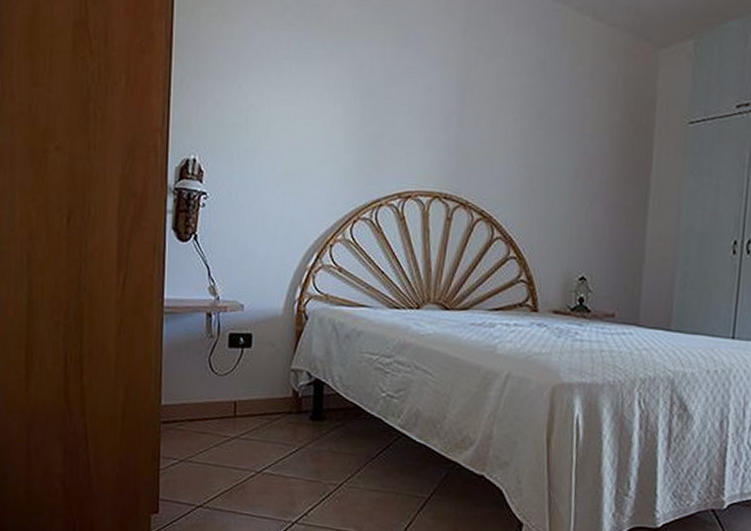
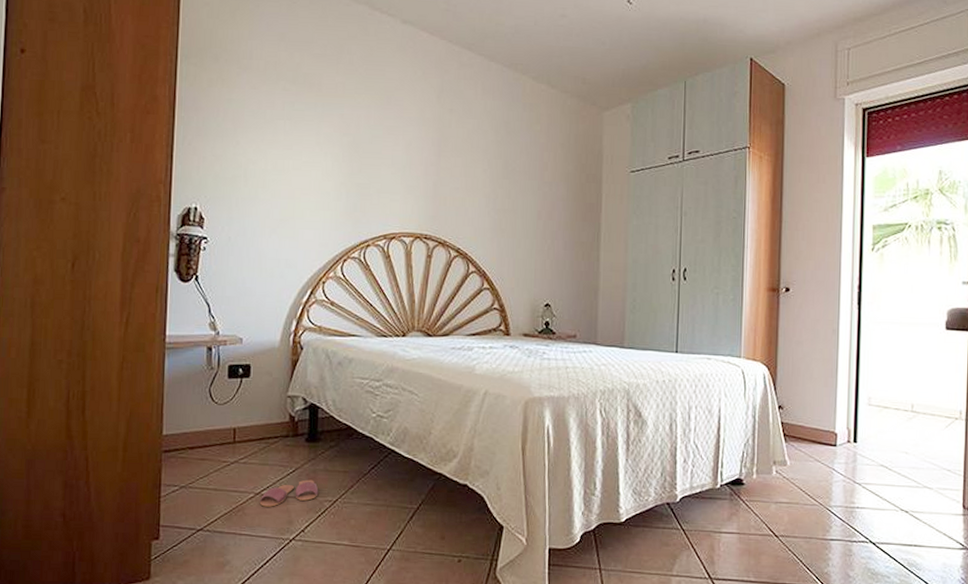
slippers: none [260,460,323,487] -> present [259,479,319,507]

